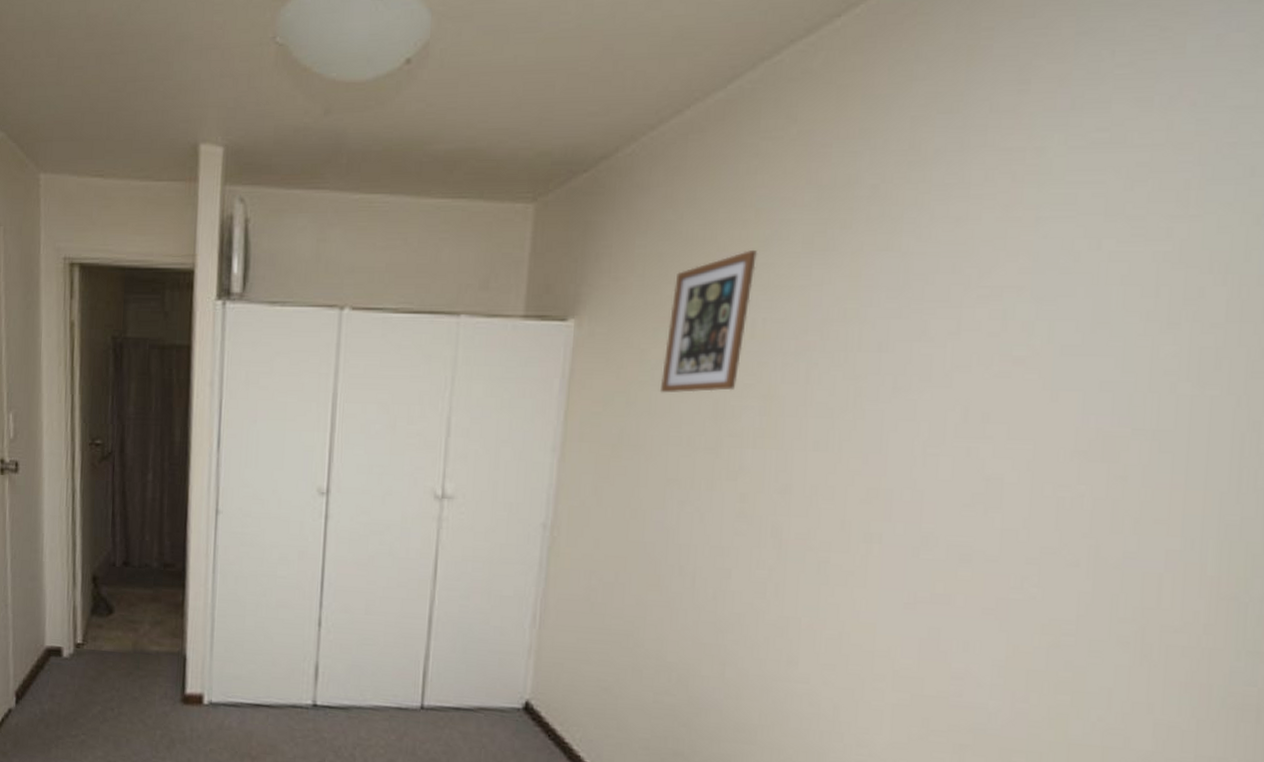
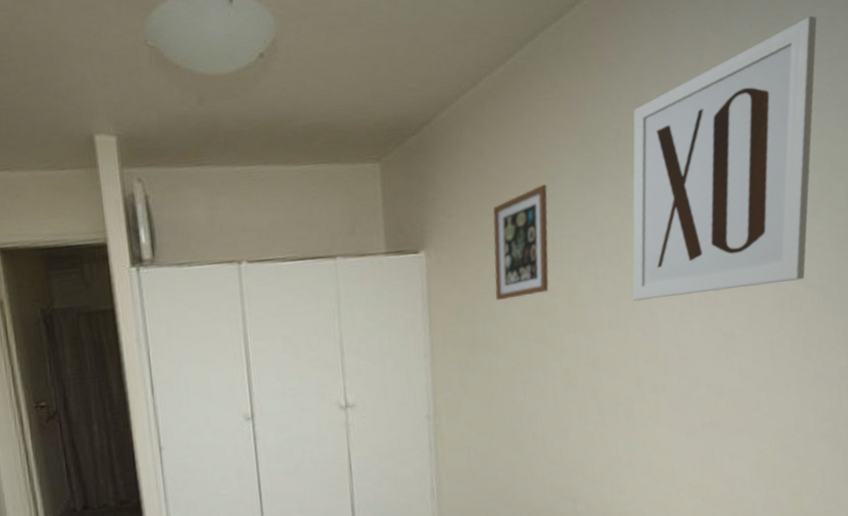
wall art: none [855,42,1228,420] -> present [632,15,817,302]

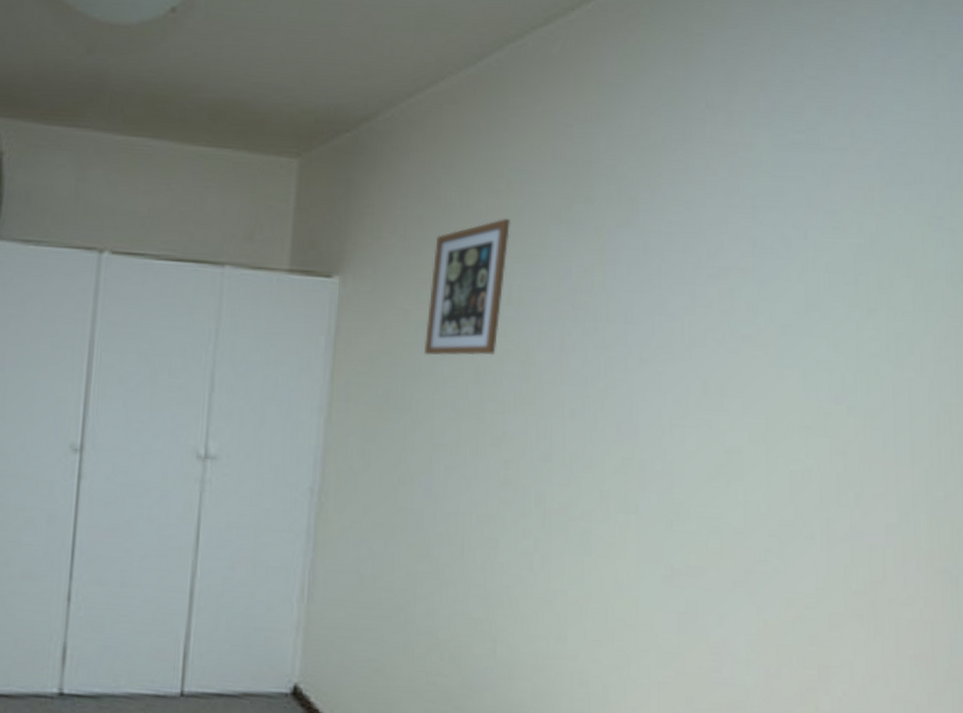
wall art: present [632,15,817,302] -> none [607,65,891,398]

